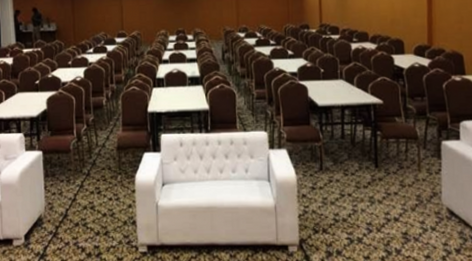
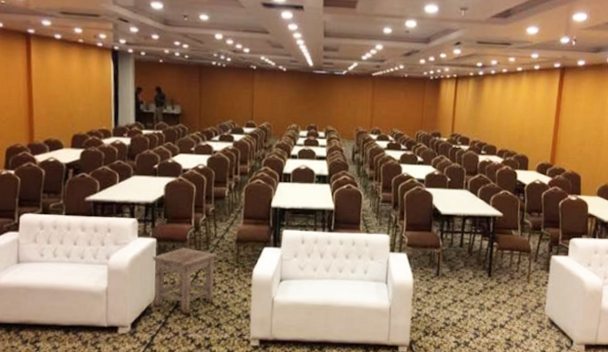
stool: none [40,157,101,224] -> present [152,246,218,315]

